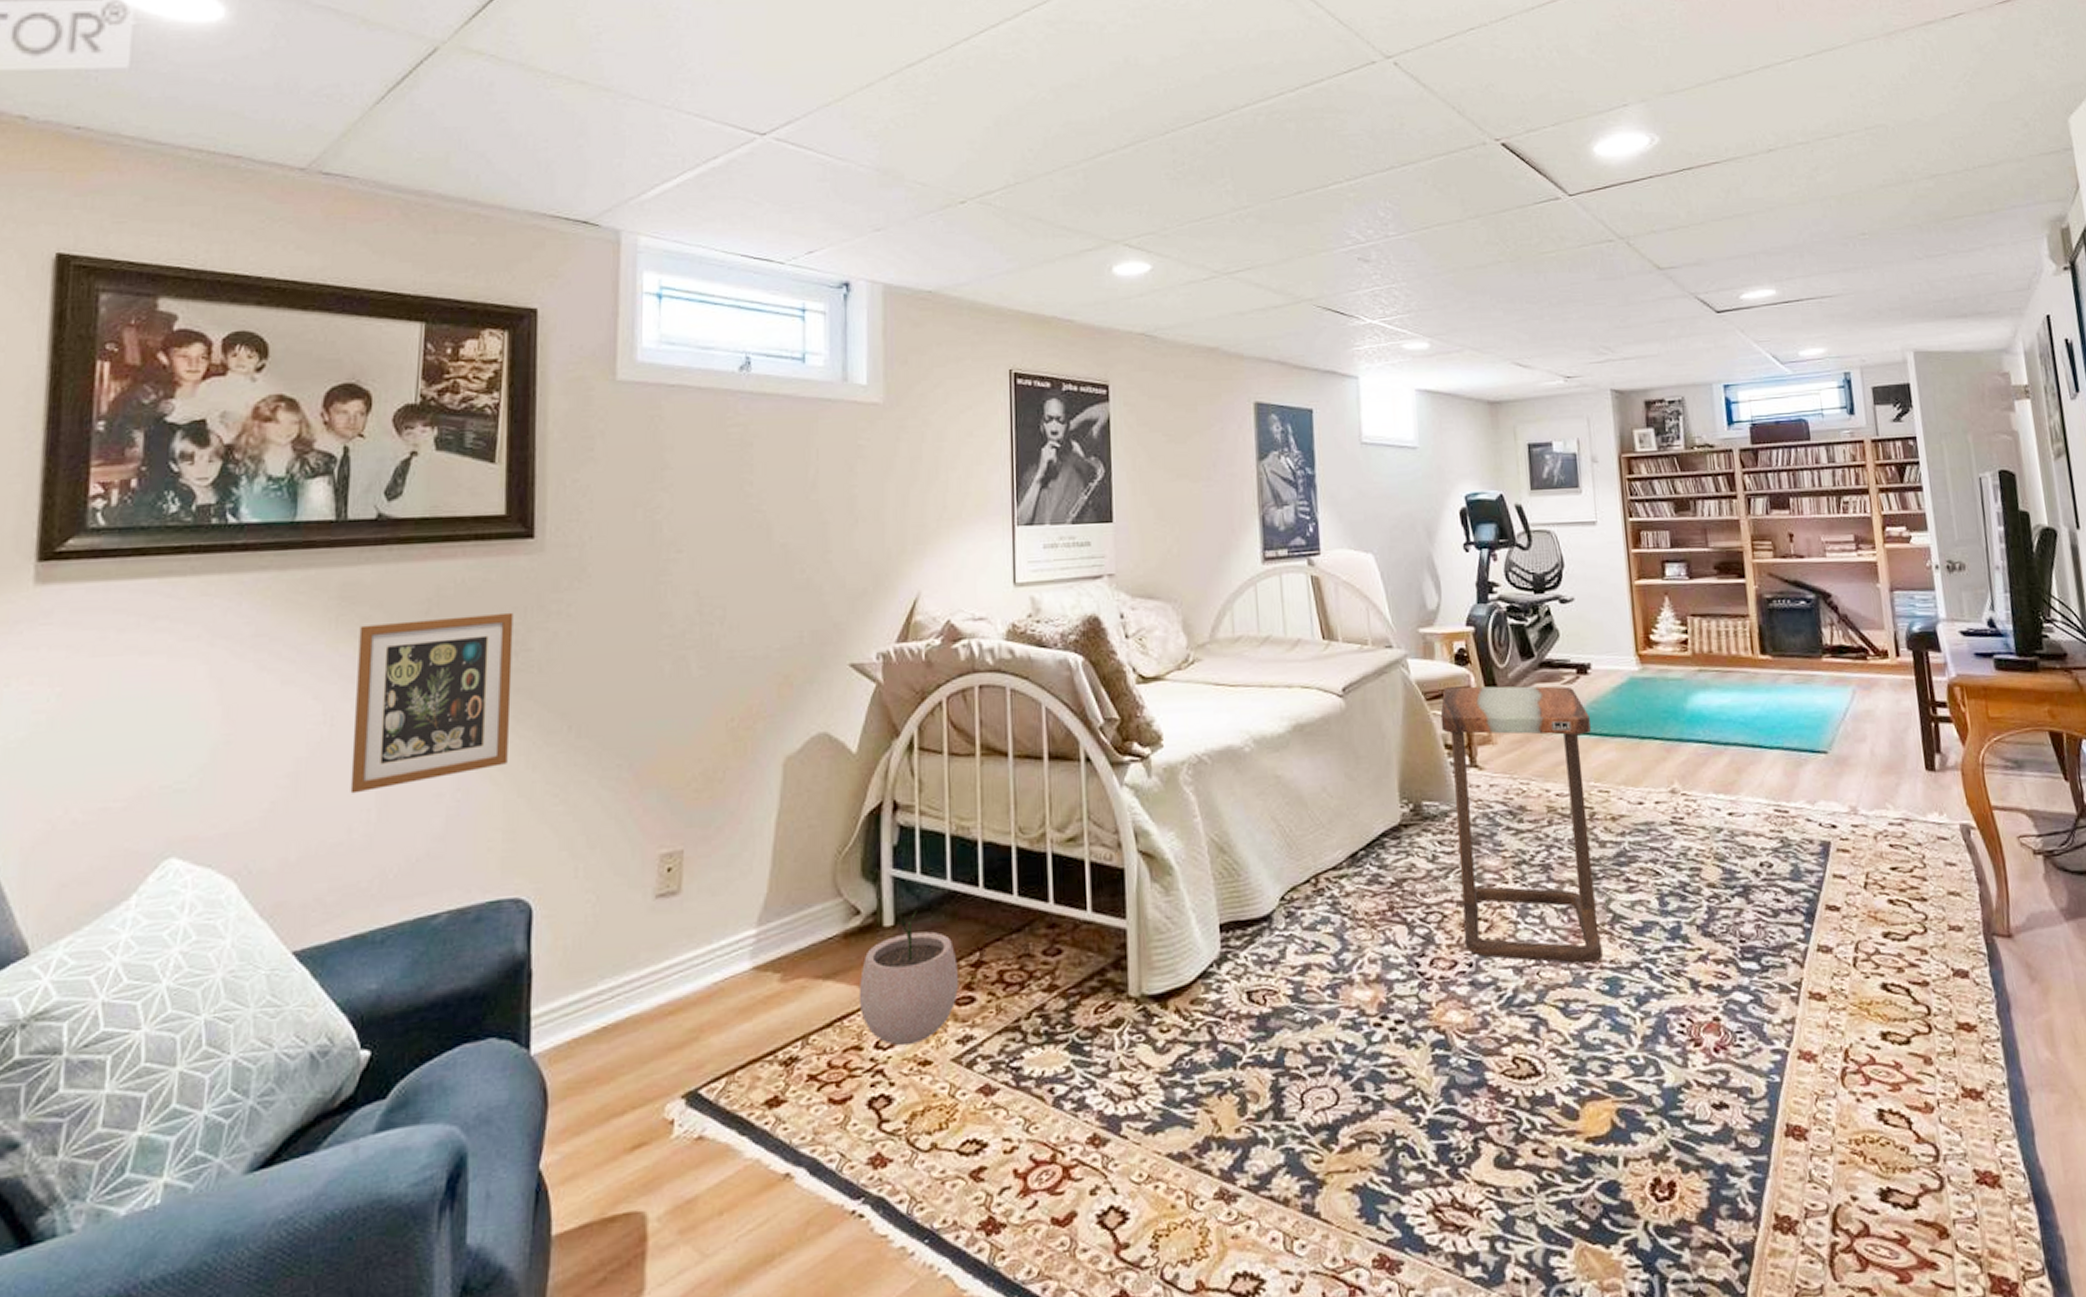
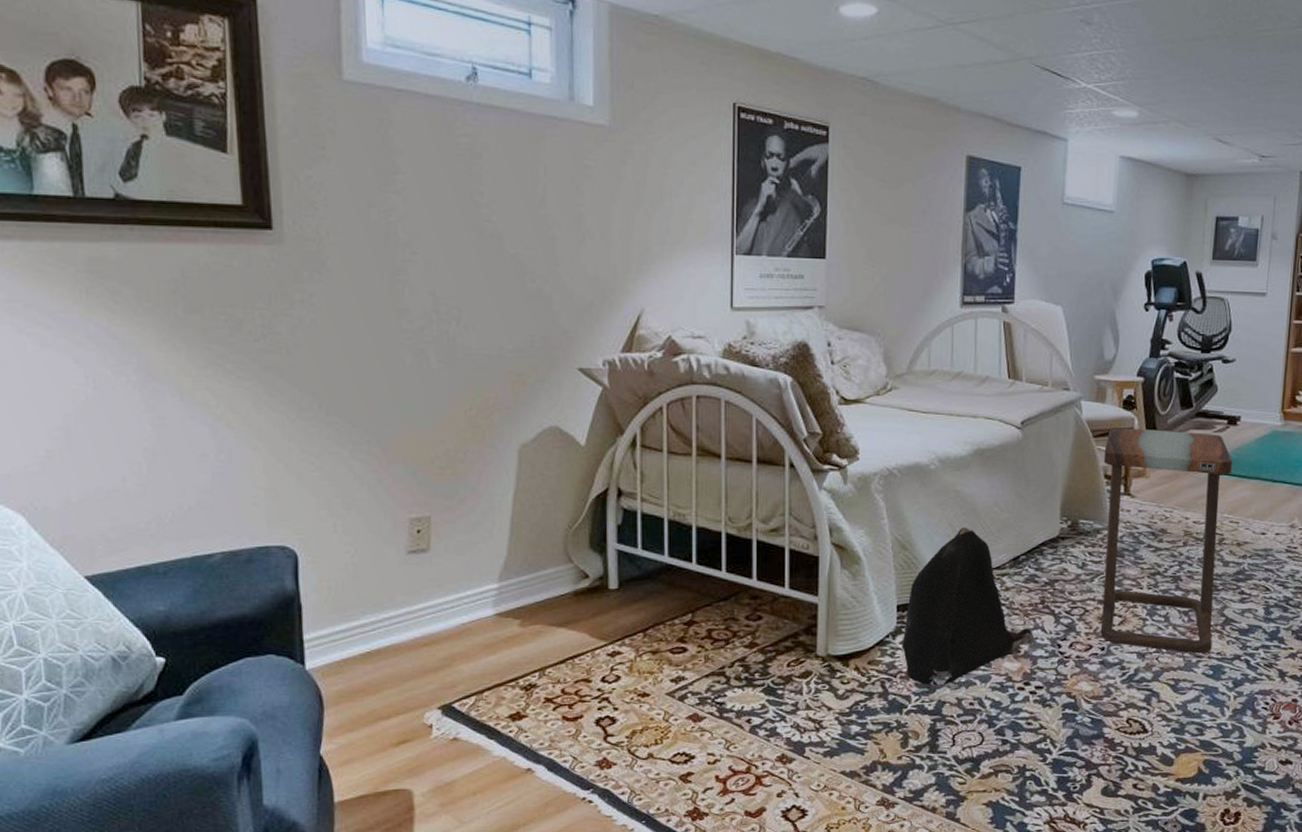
picture frame: present [350,612,513,794] -> none [110,297,264,449]
plant pot: present [859,909,959,1046] -> none [587,577,674,681]
backpack: none [1228,820,1386,1028] -> present [901,528,1034,686]

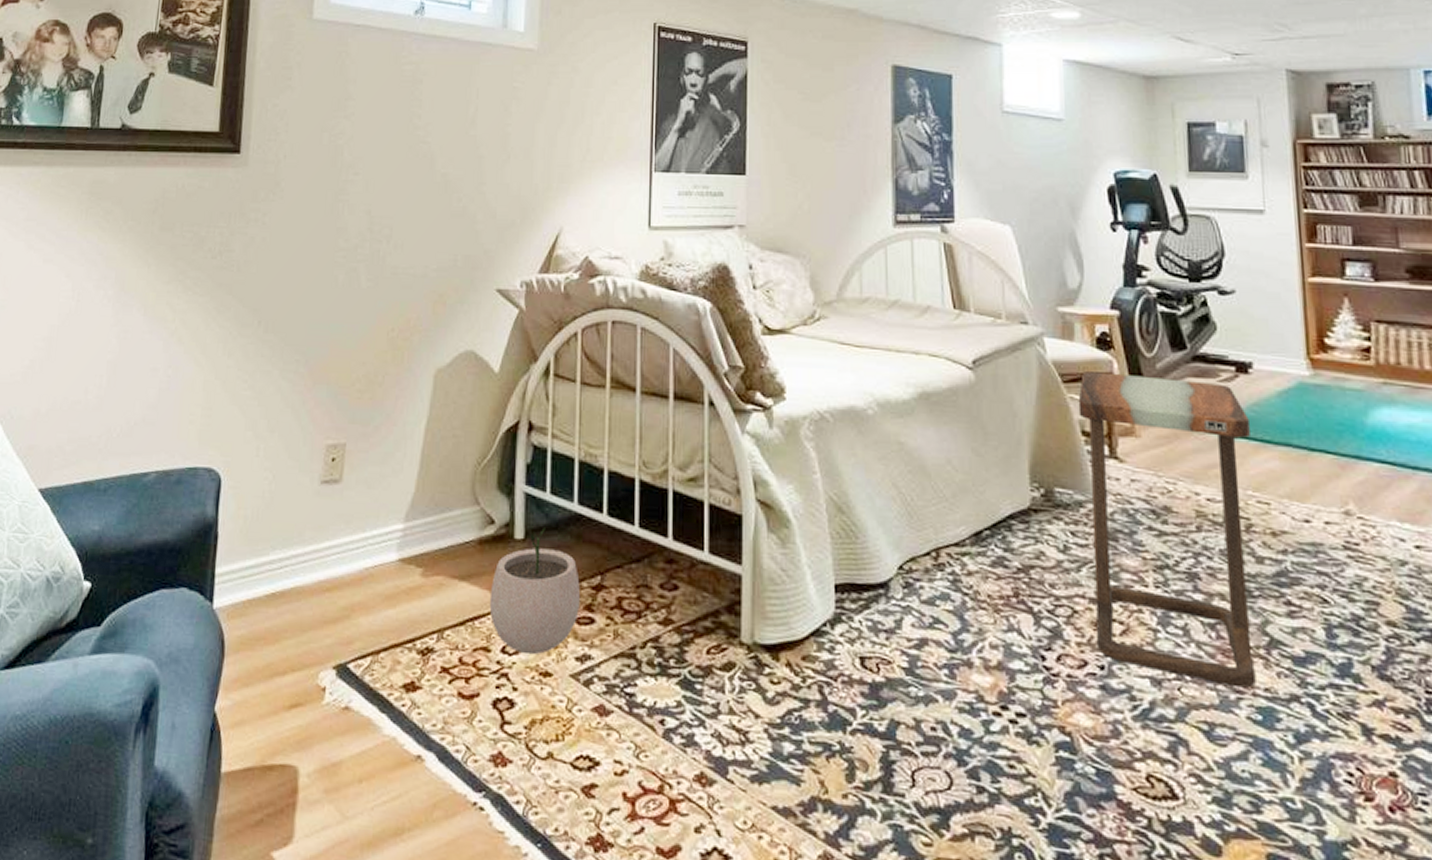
plant pot: none [587,577,674,681] -> present [489,527,581,655]
backpack: present [901,528,1034,686] -> none [842,489,1008,698]

